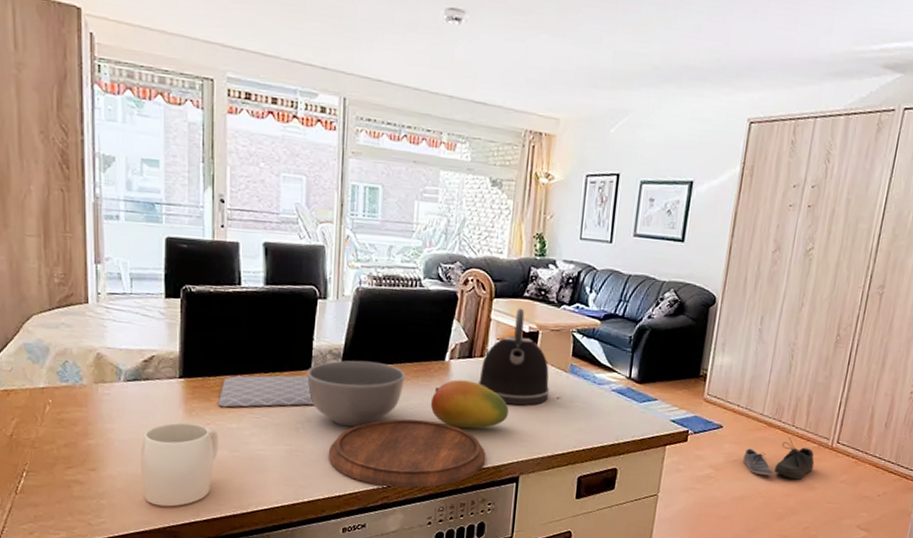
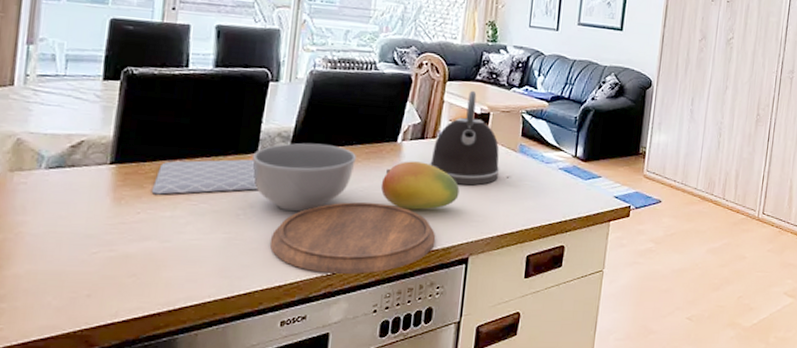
mug: present [140,422,220,507] -> none [53,211,150,307]
shoe: present [742,448,773,476] -> none [680,222,708,248]
arctic: present [774,437,815,480] -> none [709,210,744,250]

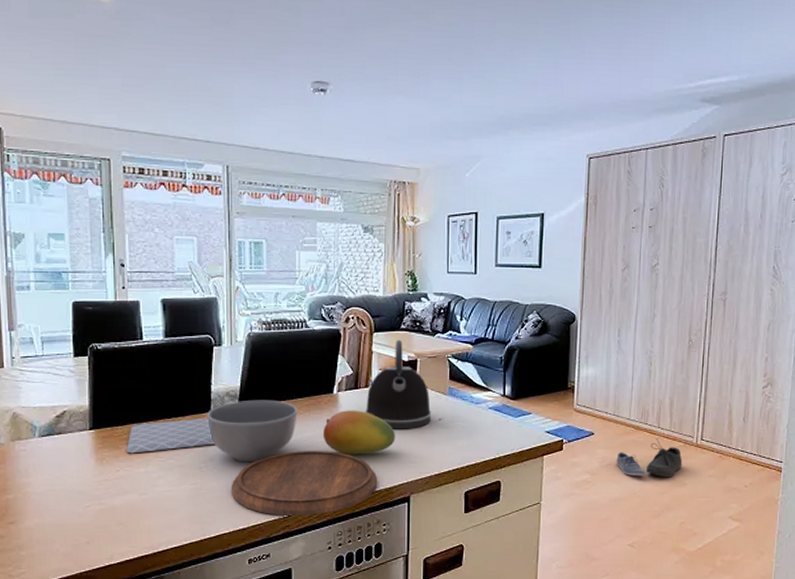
shoe: none [680,222,708,248] -> present [616,452,645,477]
arctic: none [709,210,744,250] -> present [646,438,683,478]

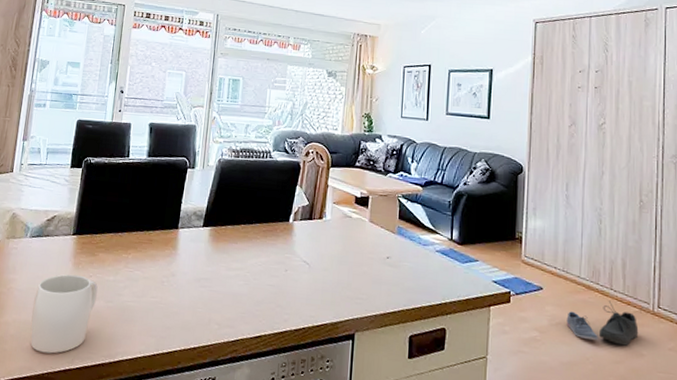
mug: none [55,471,129,553] -> present [30,274,98,354]
placemat: present [126,418,214,454] -> none [100,233,178,262]
bowl: present [207,399,298,463] -> none [174,221,256,282]
cutting board: present [231,450,378,516] -> none [187,274,325,343]
fruit: present [322,410,395,455] -> none [276,239,344,286]
kettle: present [364,339,432,429] -> none [316,176,380,265]

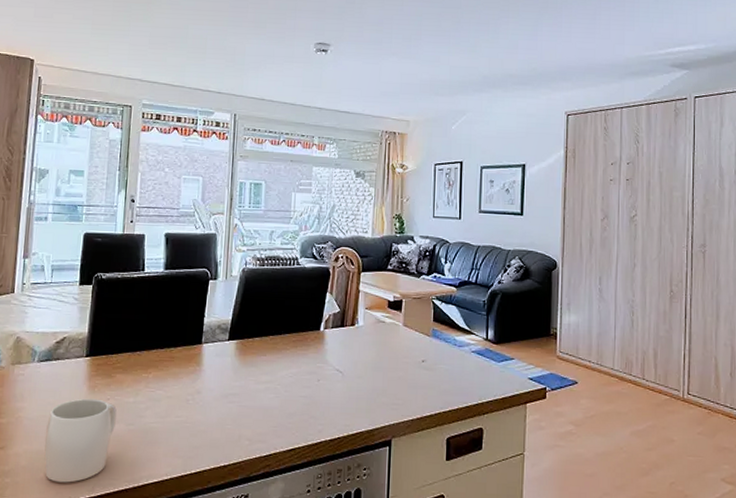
shoe: present [566,311,598,341] -> none [601,403,631,430]
arctic: present [599,300,639,346] -> none [633,390,670,433]

